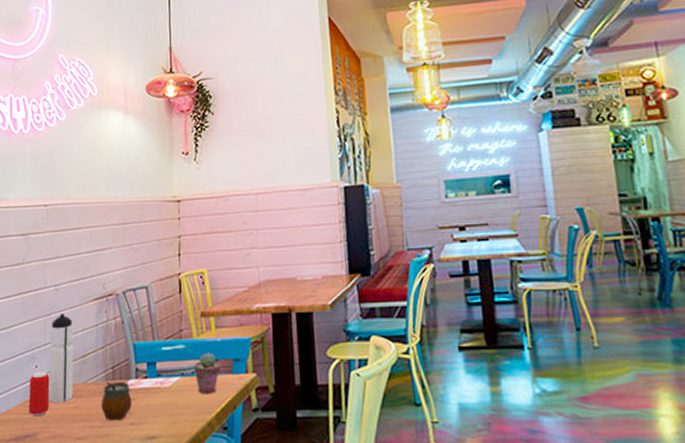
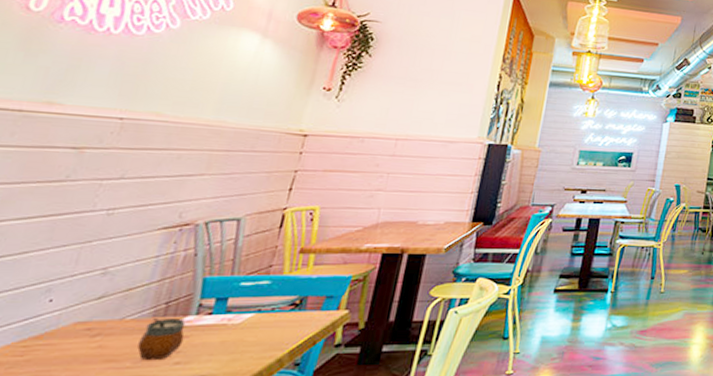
beverage can: present [28,370,50,417] -> none [22,305,69,359]
water bottle: present [48,314,74,403] -> none [58,242,124,342]
potted succulent: present [194,352,221,395] -> none [274,289,310,331]

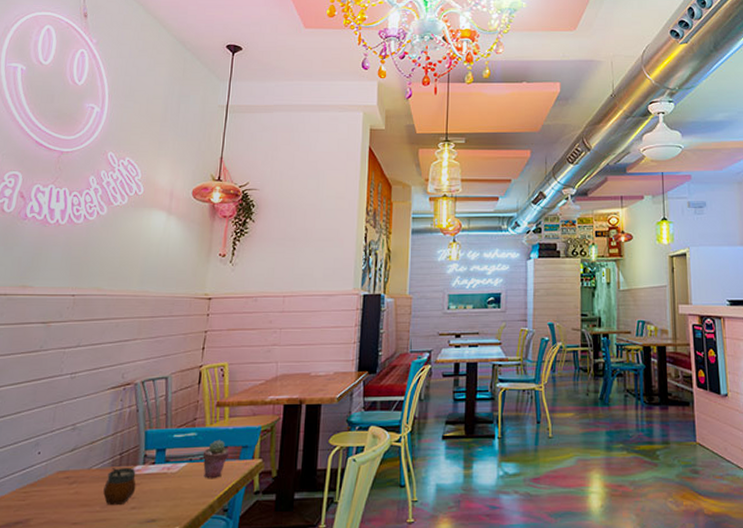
potted succulent: none [274,289,310,331] -> present [202,439,230,479]

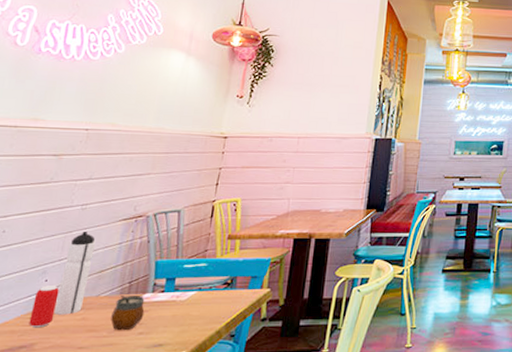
beverage can: none [24,457,52,503] -> present [29,284,60,328]
water bottle: none [47,401,86,489] -> present [53,232,96,315]
potted succulent: present [202,439,230,479] -> none [212,270,239,307]

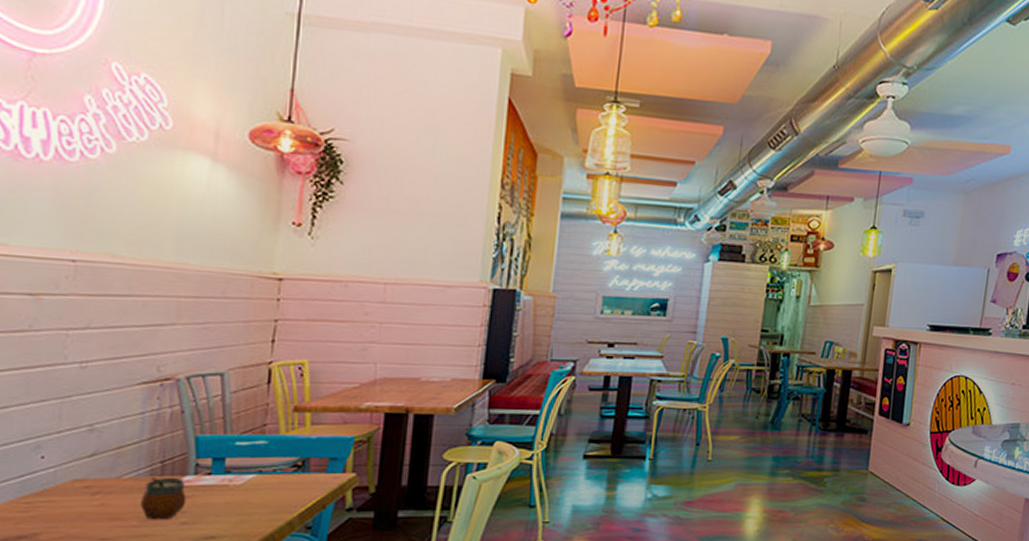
beverage can: present [29,284,60,328] -> none [26,462,63,515]
water bottle: present [53,232,96,315] -> none [59,397,106,500]

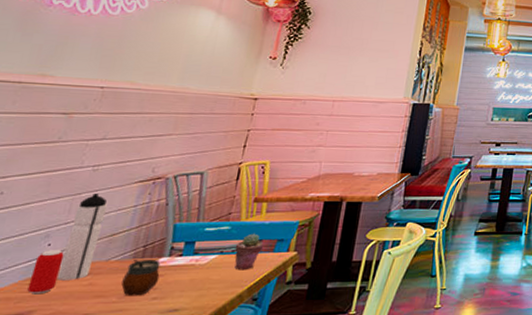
beverage can: none [26,462,63,515] -> present [27,249,64,295]
water bottle: none [59,397,106,500] -> present [56,194,108,280]
potted succulent: none [276,449,313,494] -> present [234,233,264,270]

